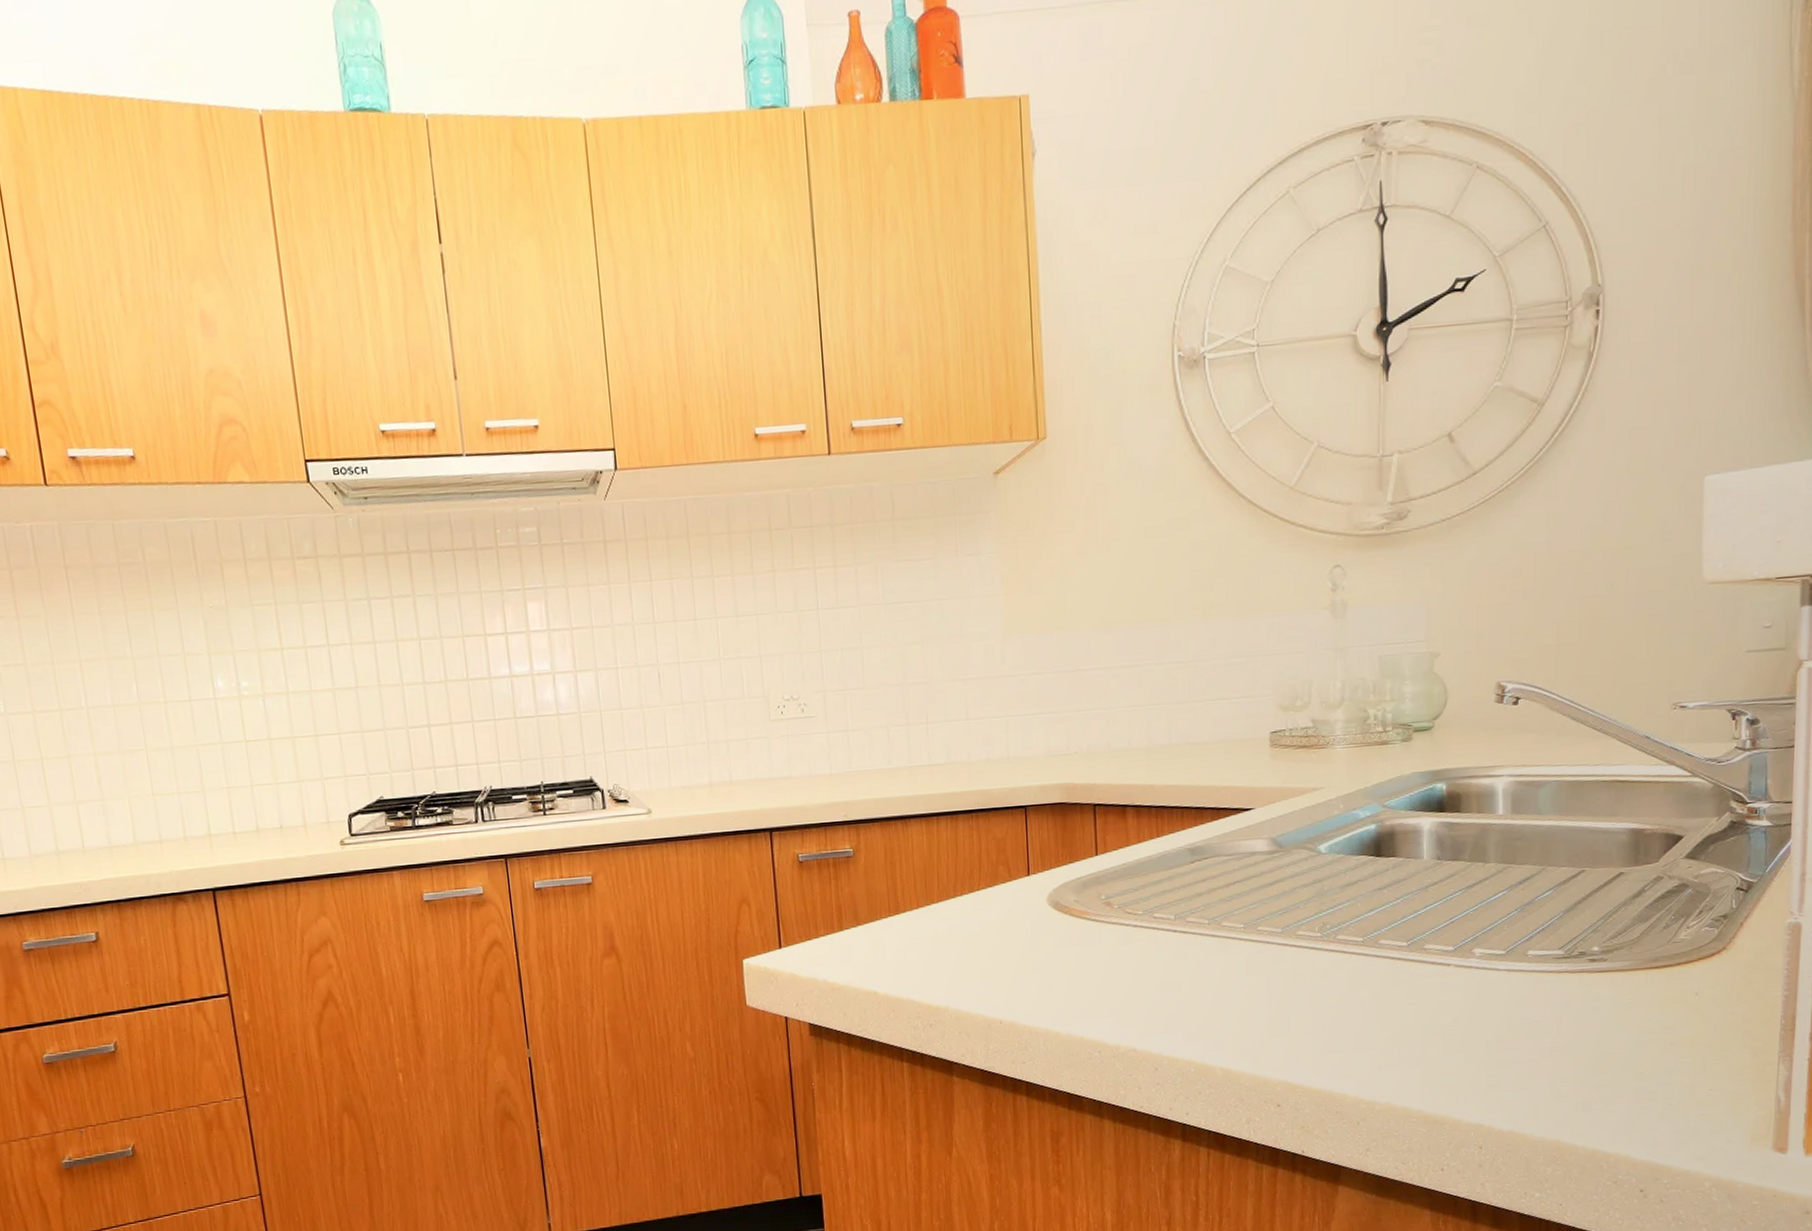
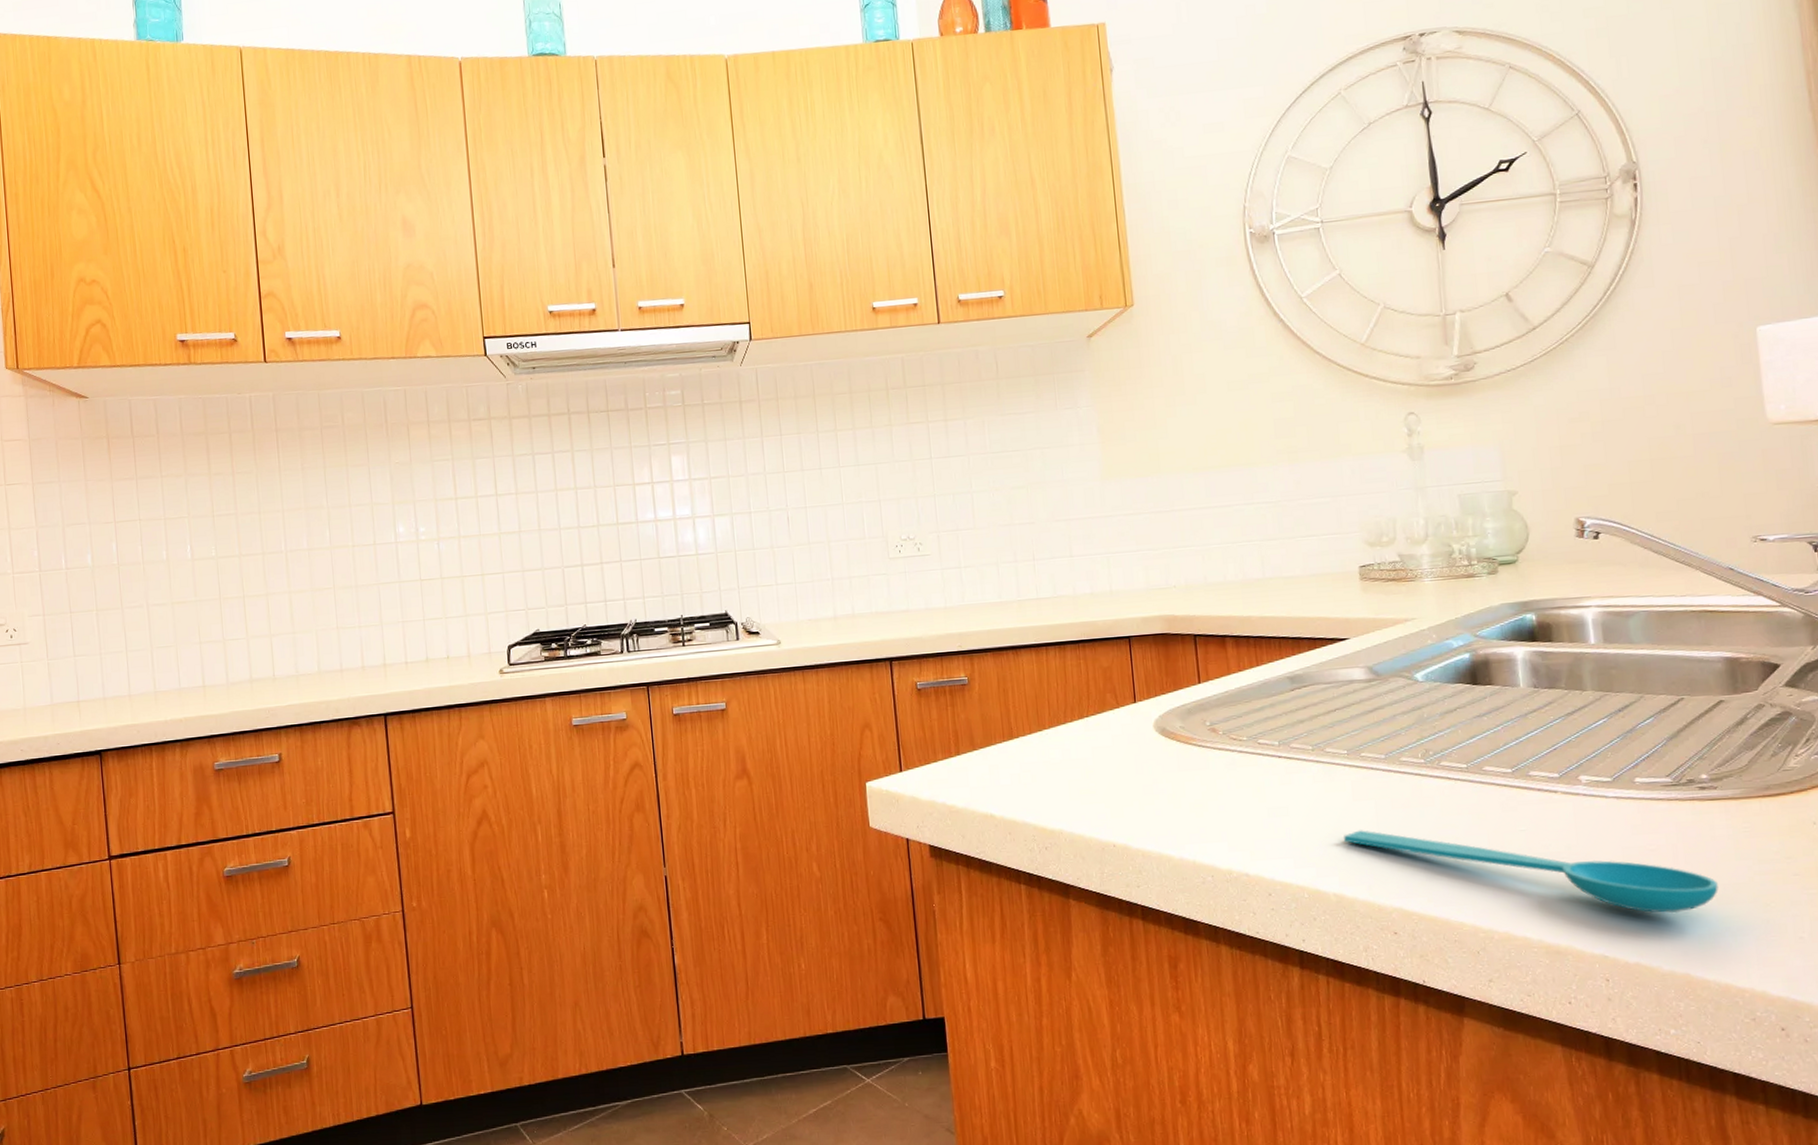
spoon: none [1234,1004,1597,1083] -> present [1344,830,1718,914]

